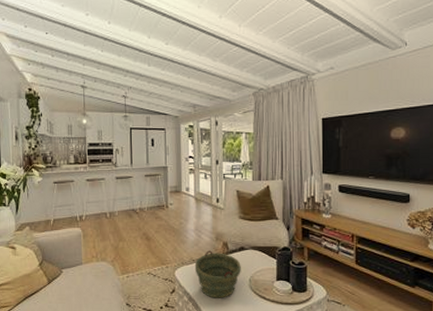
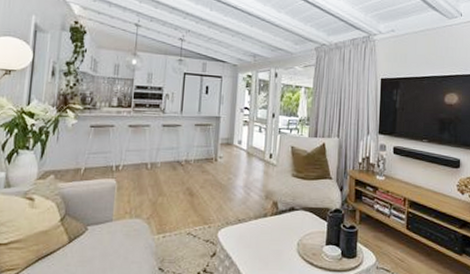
bowl: present [194,250,241,298] -> none [240,210,290,264]

